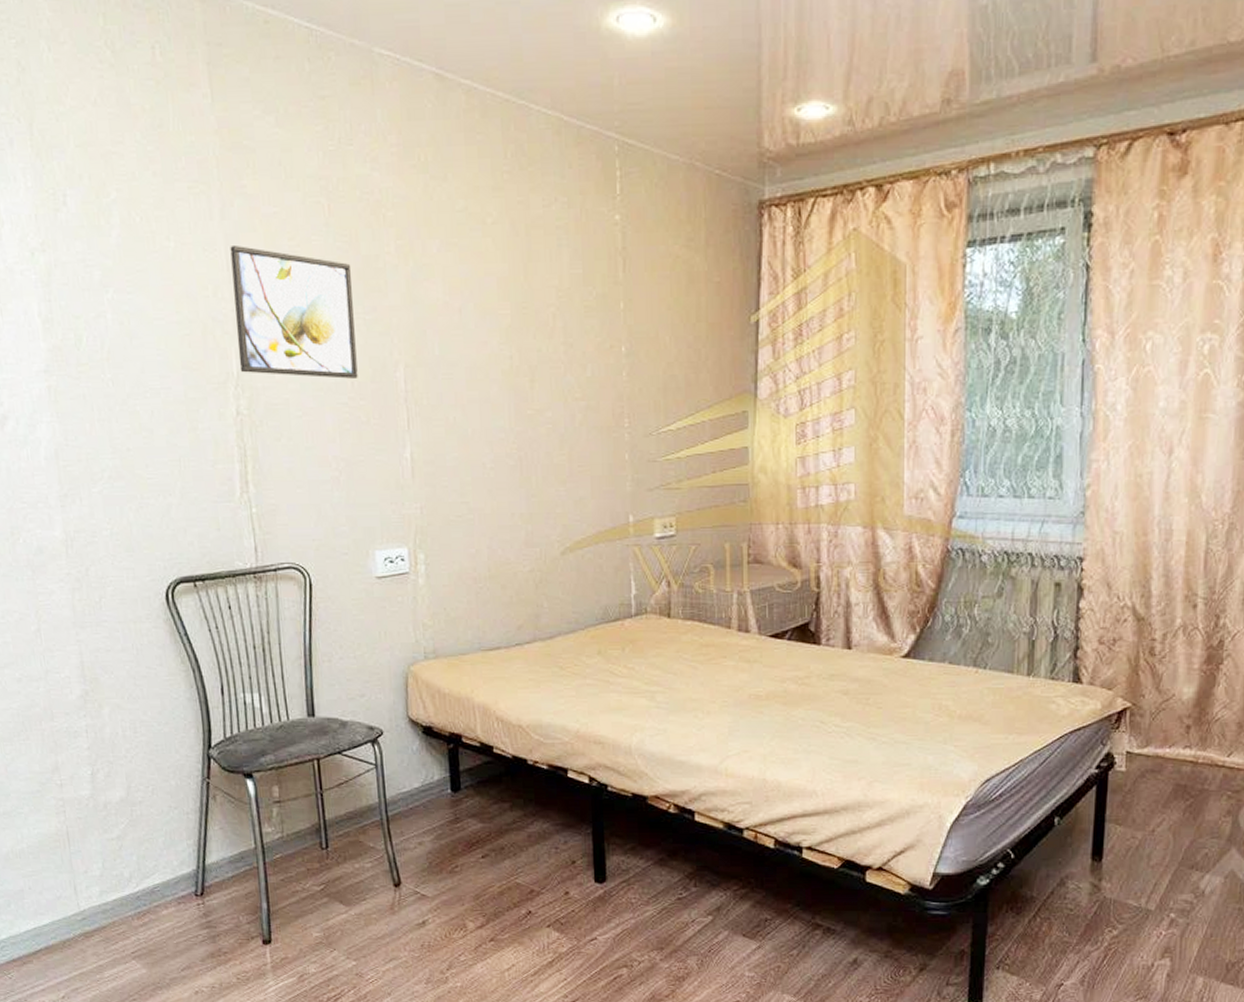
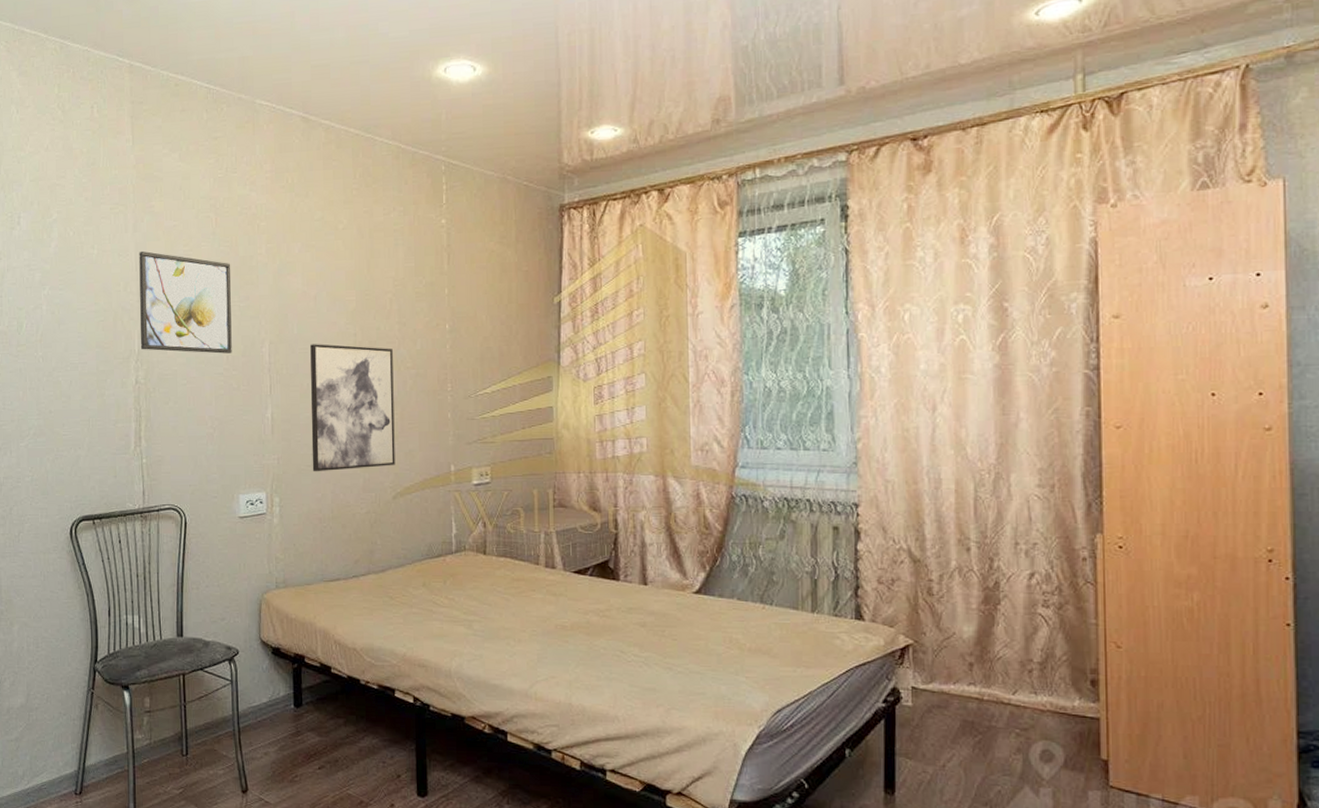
wall art: none [456,368,563,524] -> present [310,344,395,472]

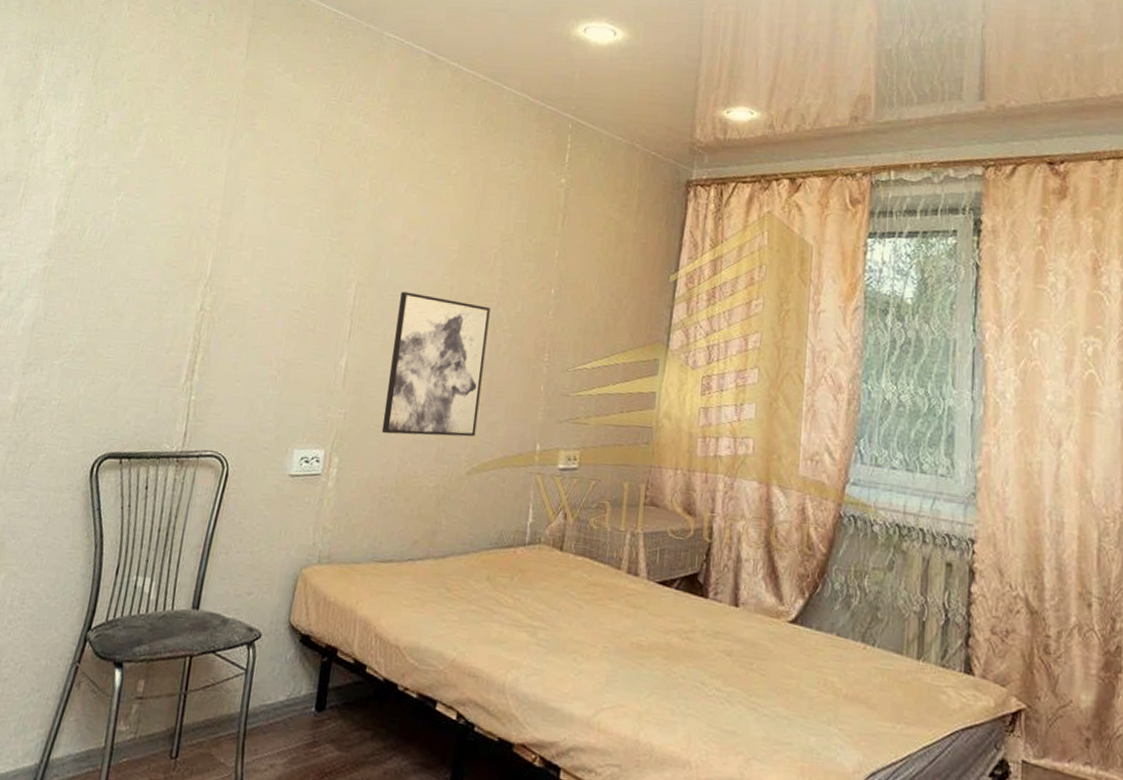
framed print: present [139,250,232,354] -> none [213,168,328,290]

